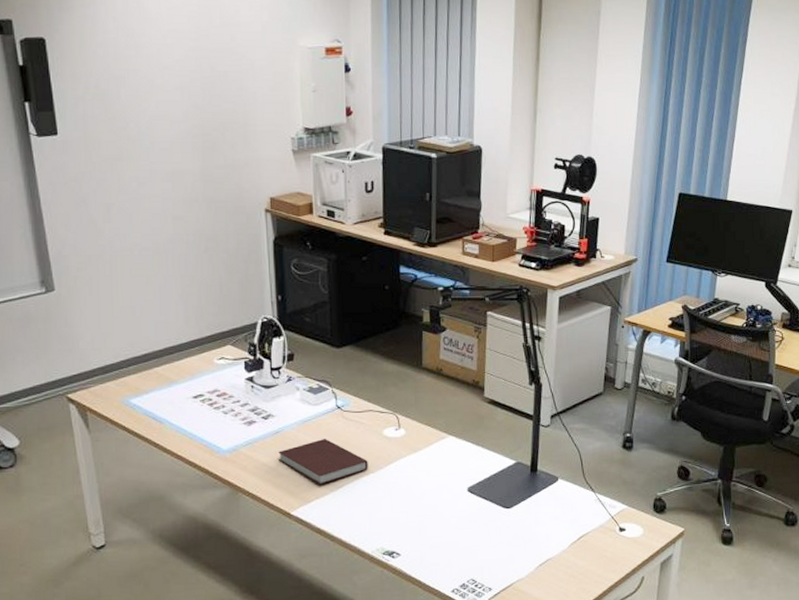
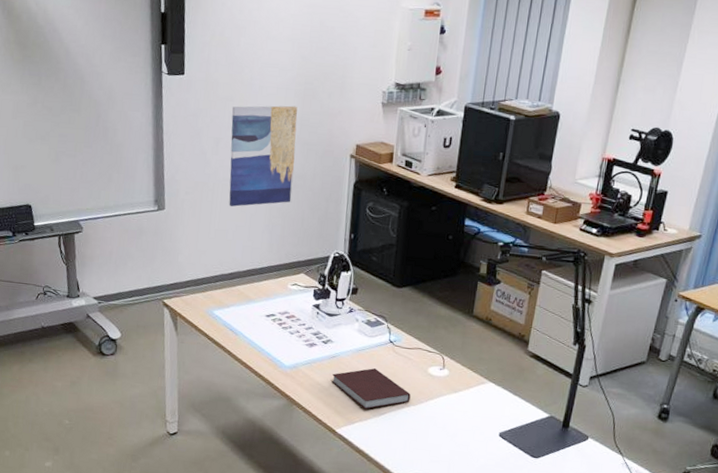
wall art: none [120,160,206,279] -> present [229,105,298,207]

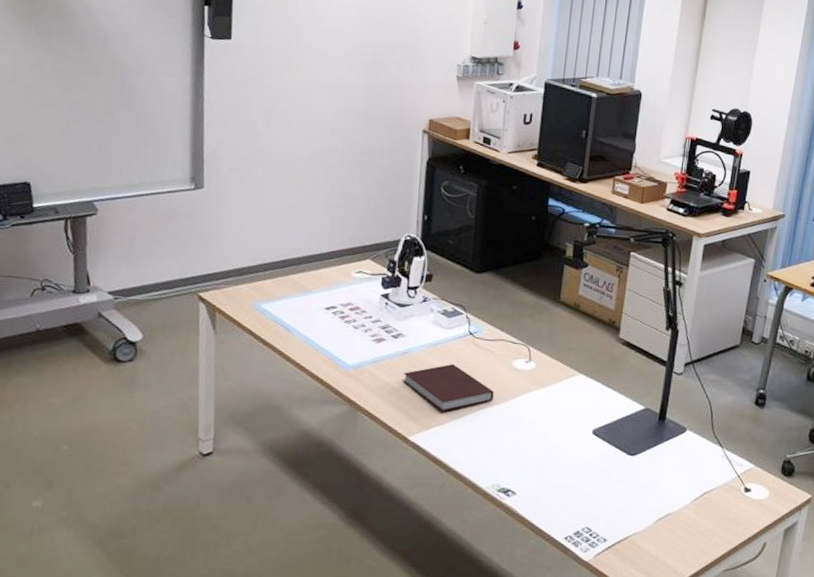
wall art: present [229,105,298,207] -> none [282,75,363,185]

